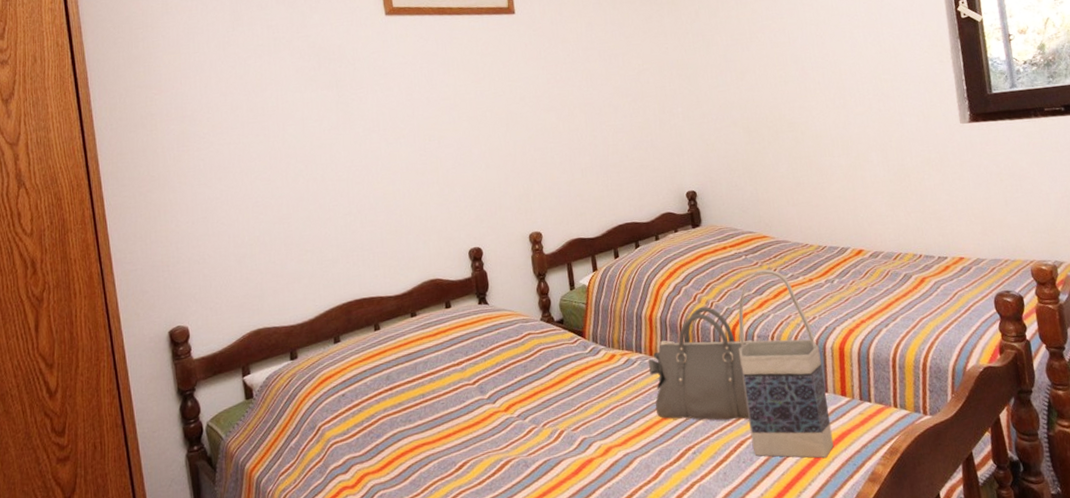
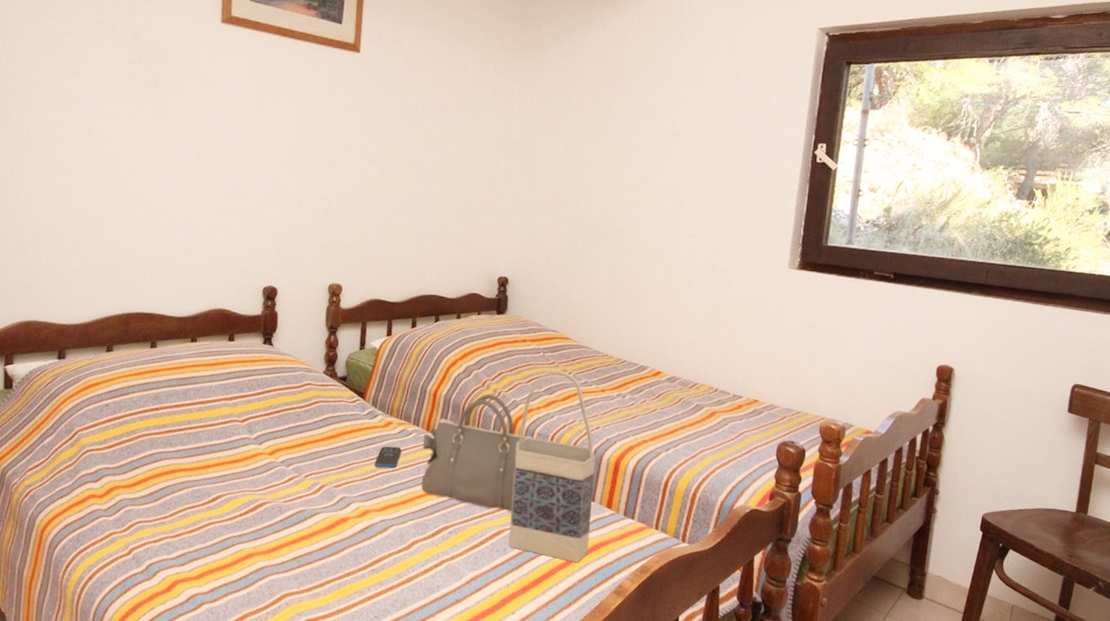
mobile phone: none [607,377,631,403] -> present [375,446,402,469]

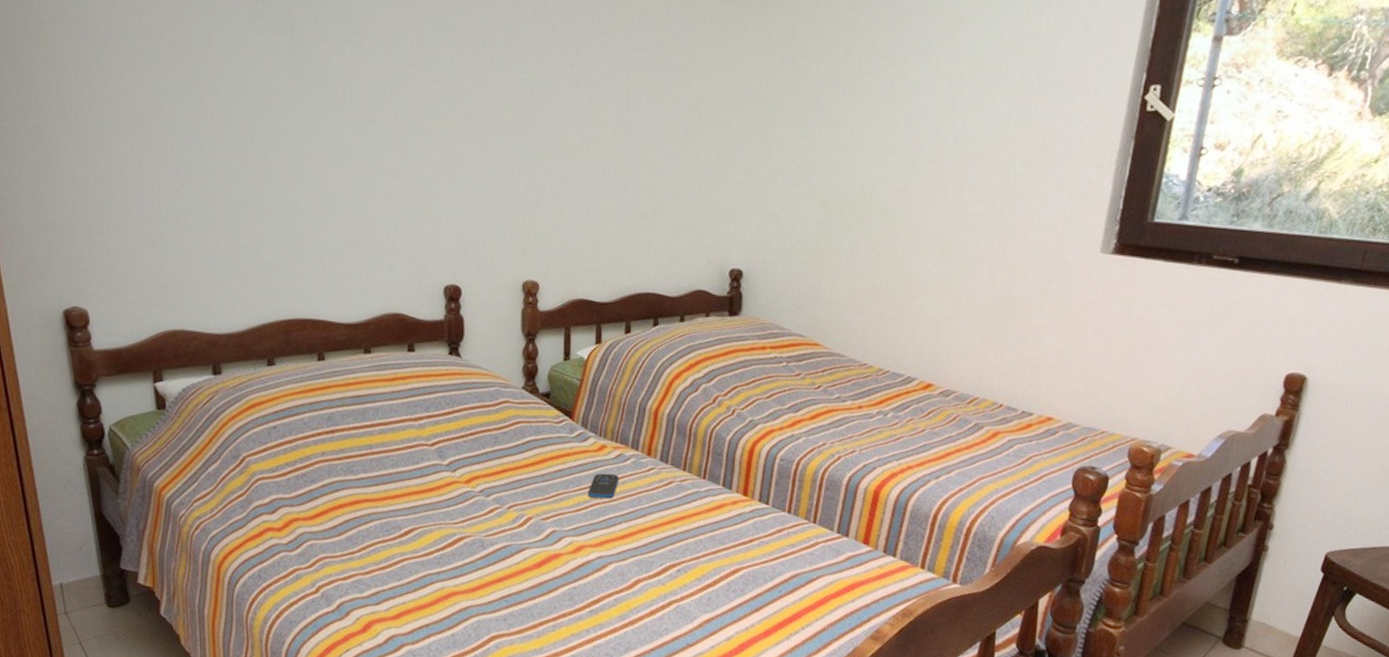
shoulder bag: present [421,393,532,511] -> none [643,411,774,547]
bag: present [508,369,596,563] -> none [747,382,851,605]

